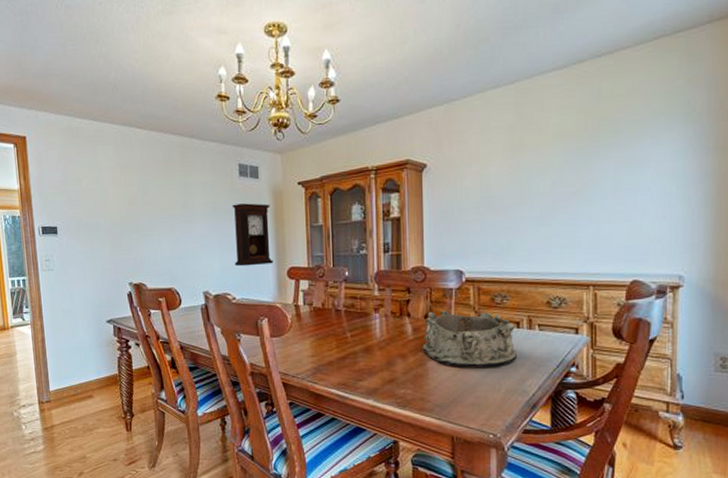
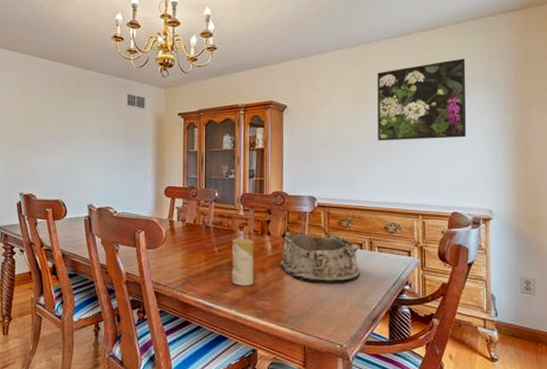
pendulum clock: present [232,203,273,267] -> none [118,128,153,184]
candle: none [366,321,393,374] -> present [231,238,254,286]
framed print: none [539,88,655,200] -> present [377,58,467,141]

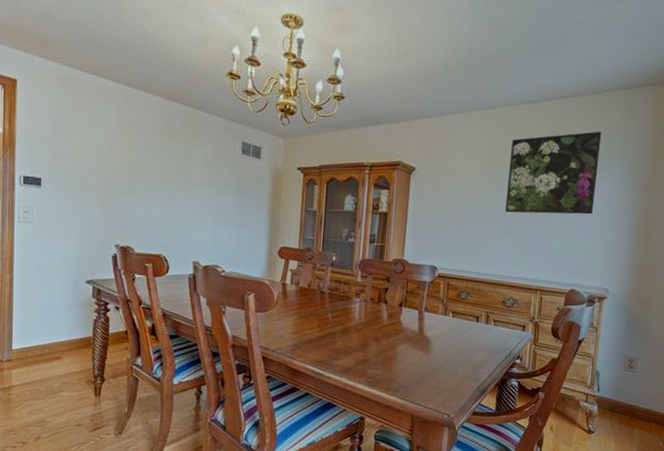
candle: present [231,238,254,286] -> none [344,305,370,354]
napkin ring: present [280,231,361,283] -> none [394,300,475,355]

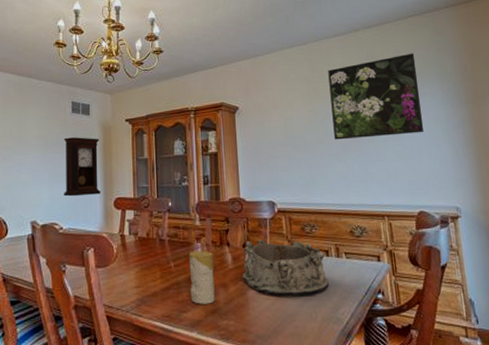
pendulum clock: none [228,180,269,242] -> present [63,137,101,197]
candle: none [344,305,370,354] -> present [188,251,215,304]
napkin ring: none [394,300,475,355] -> present [242,240,330,296]

